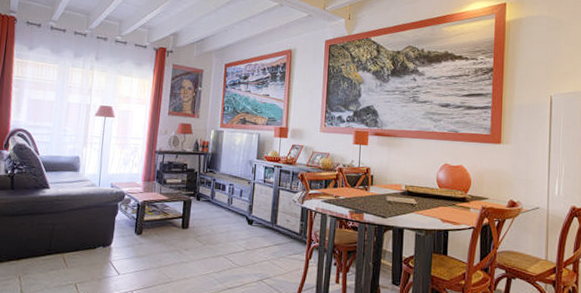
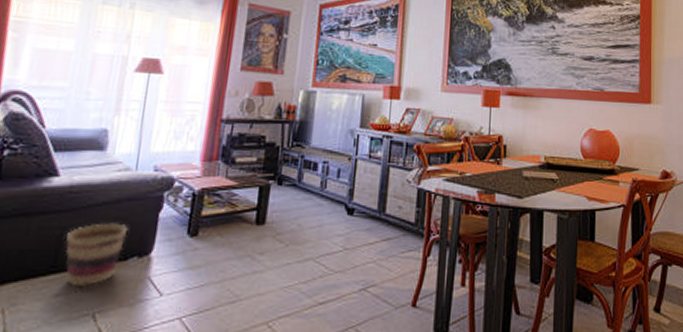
basket: none [55,222,96,265] -> present [65,223,129,288]

